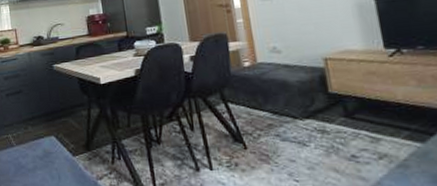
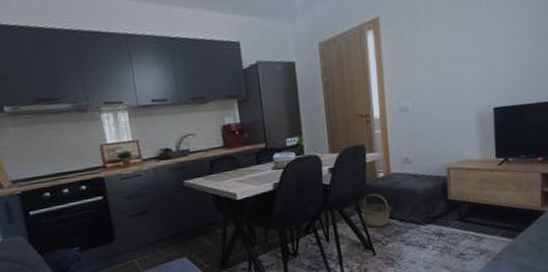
basket: none [226,83,262,119] -> present [361,193,392,228]

